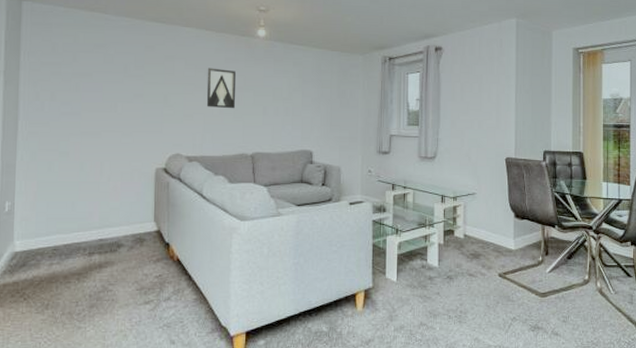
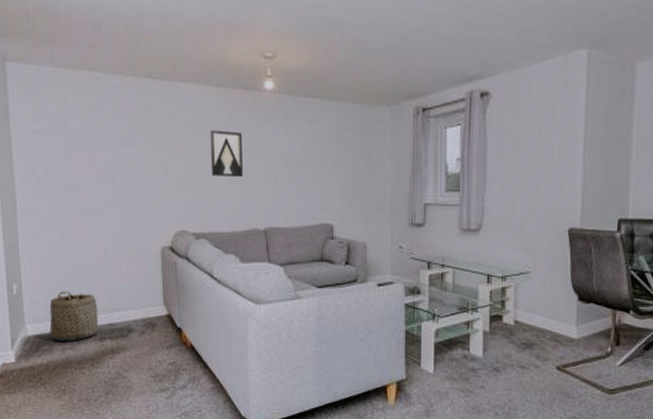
basket: none [38,207,89,256] -> present [49,290,99,341]

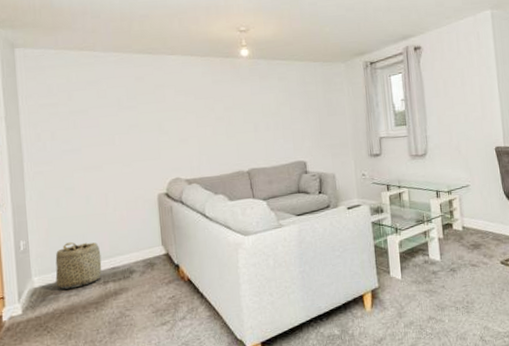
wall art: present [209,130,243,178] -> none [196,91,227,130]

